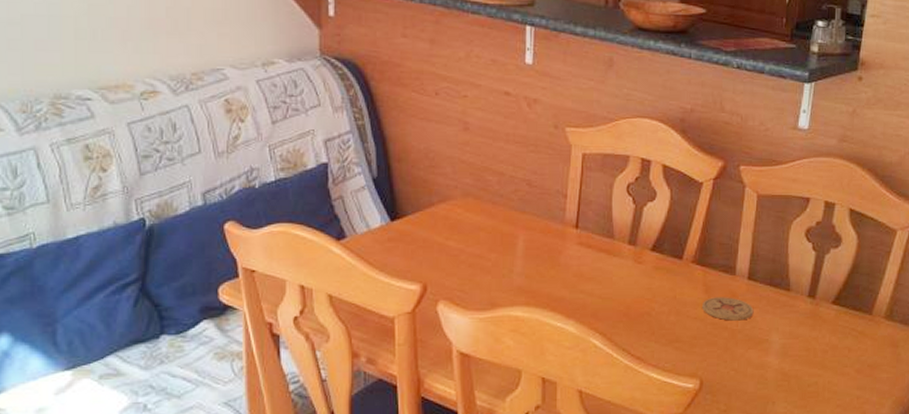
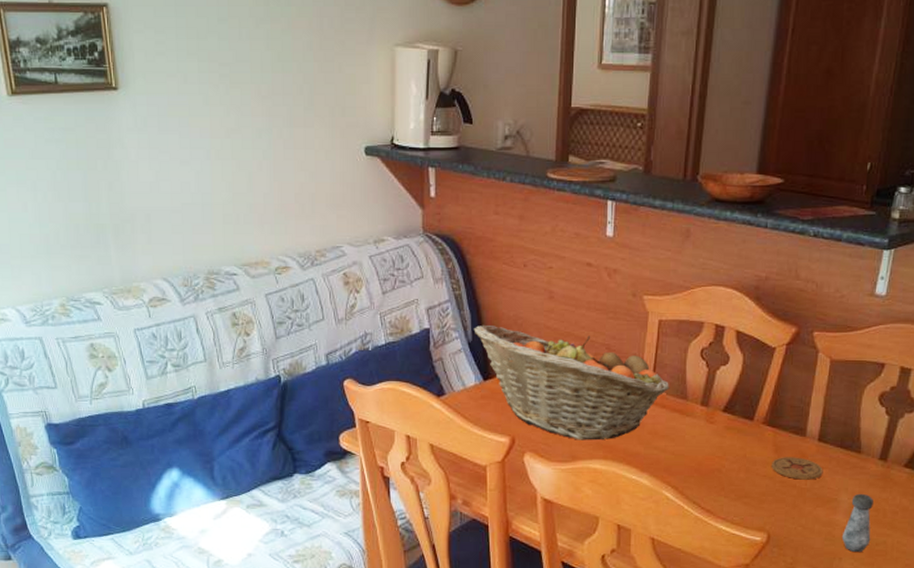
fruit basket: none [379,158,596,286] -> present [474,324,670,441]
salt shaker: none [774,333,804,396] -> present [841,493,873,553]

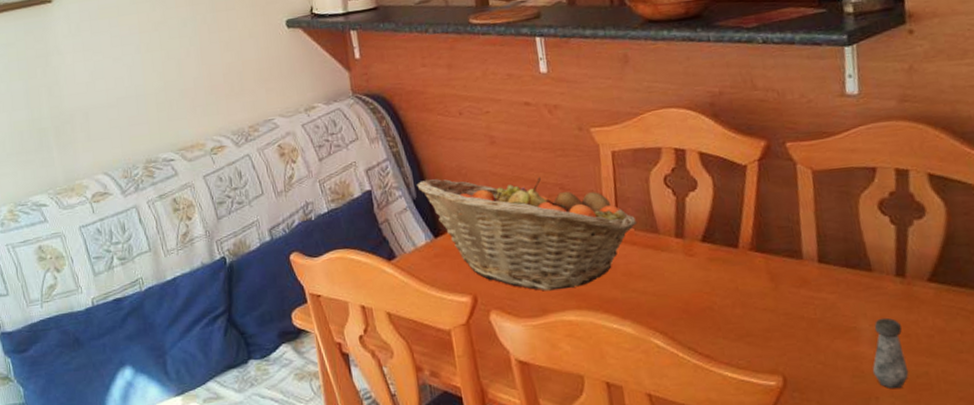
coaster: present [772,457,823,480] -> none [770,283,833,310]

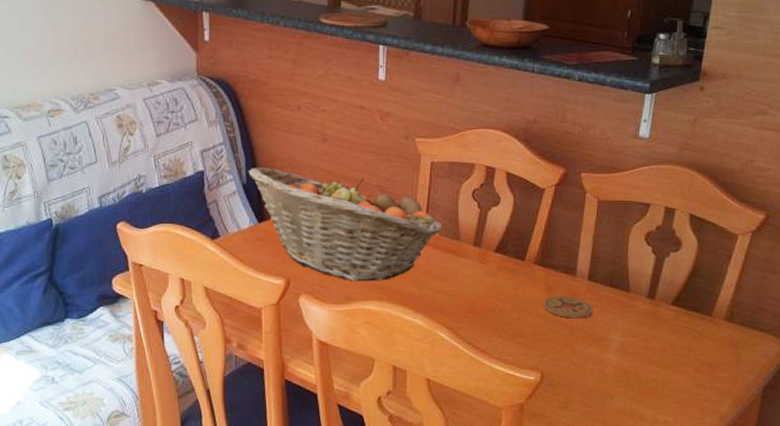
coaster: none [770,283,833,310] -> present [544,296,594,319]
salt shaker: present [872,317,909,389] -> none [613,331,643,391]

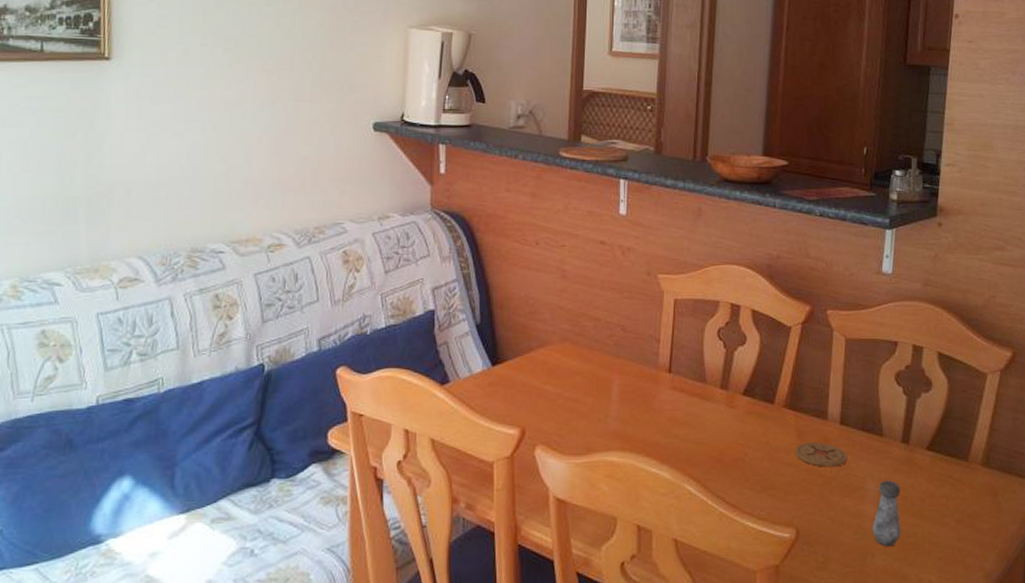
fruit basket: present [248,166,443,282] -> none [482,305,688,430]
salt shaker: none [613,331,643,391] -> present [872,480,901,547]

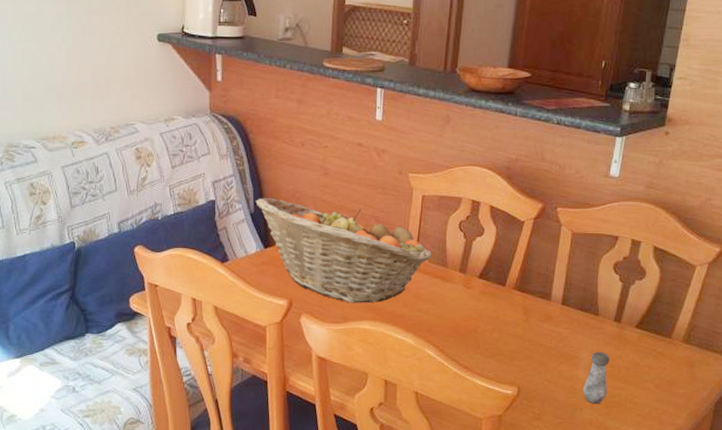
fruit basket: none [482,305,688,430] -> present [255,197,432,303]
coaster: present [796,442,848,467] -> none [521,319,566,339]

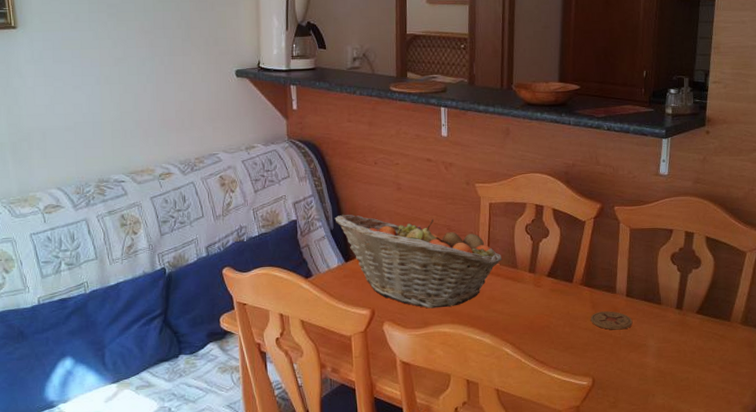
coaster: none [521,319,566,339] -> present [591,311,633,330]
salt shaker: present [582,351,610,404] -> none [652,338,676,389]

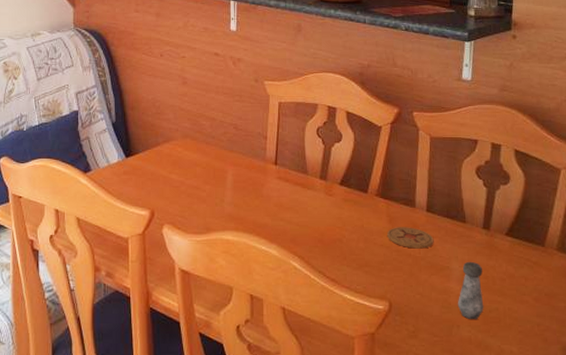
fruit basket: present [335,214,503,309] -> none [117,107,292,213]
salt shaker: none [652,338,676,389] -> present [457,261,484,320]

